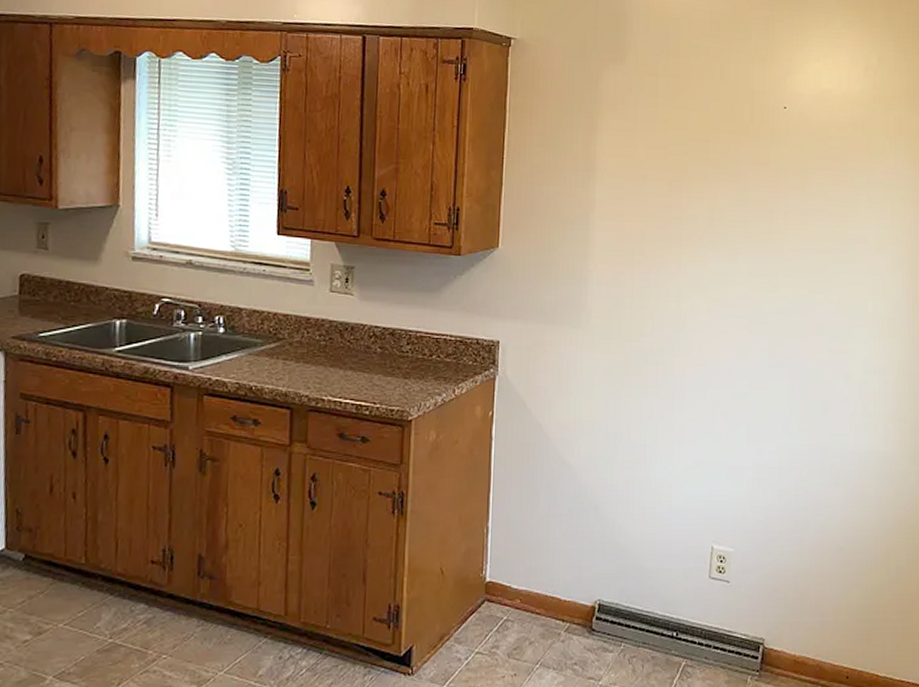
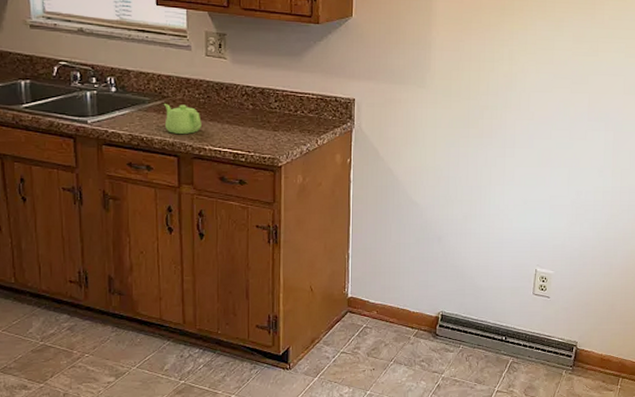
teapot: none [277,346,321,383] -> present [163,103,202,135]

